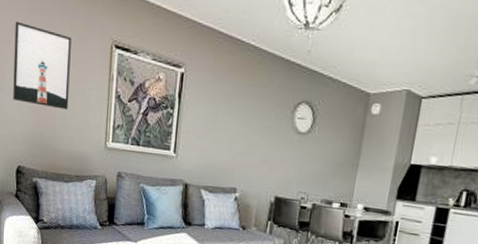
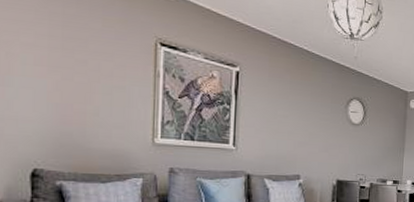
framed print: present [13,21,71,110] -> none [24,11,105,106]

